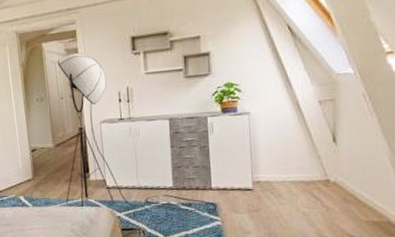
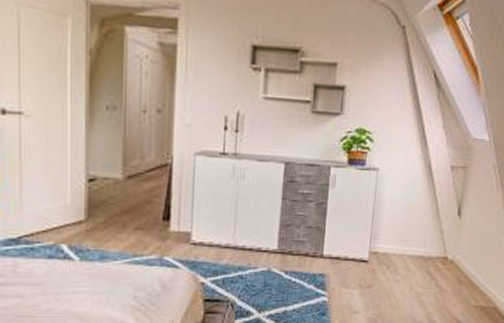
floor lamp: present [57,53,217,212] -> none [132,51,326,284]

